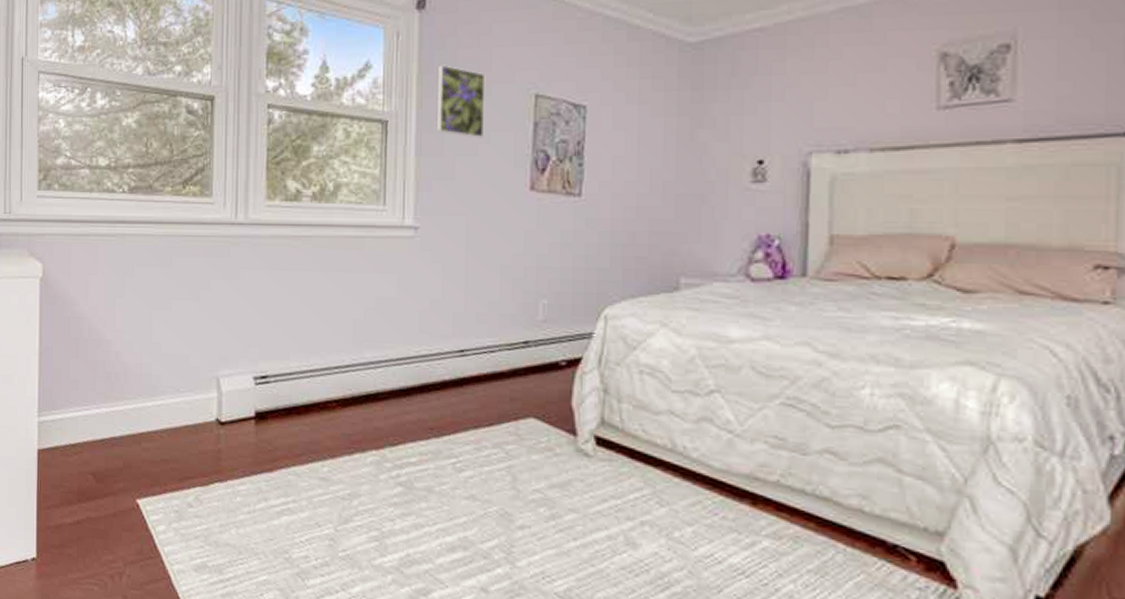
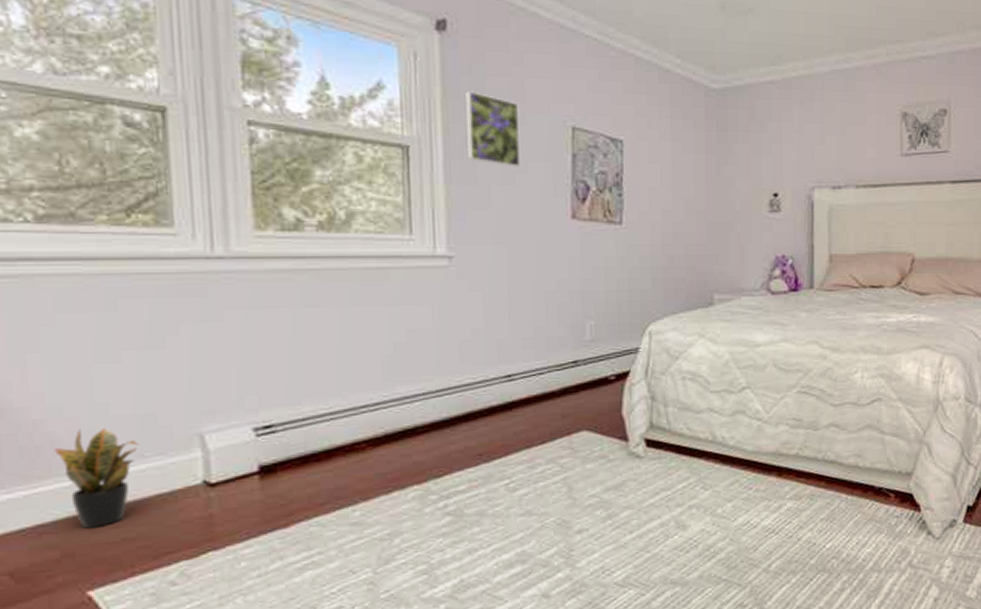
potted plant: none [126,363,176,447] -> present [54,428,138,528]

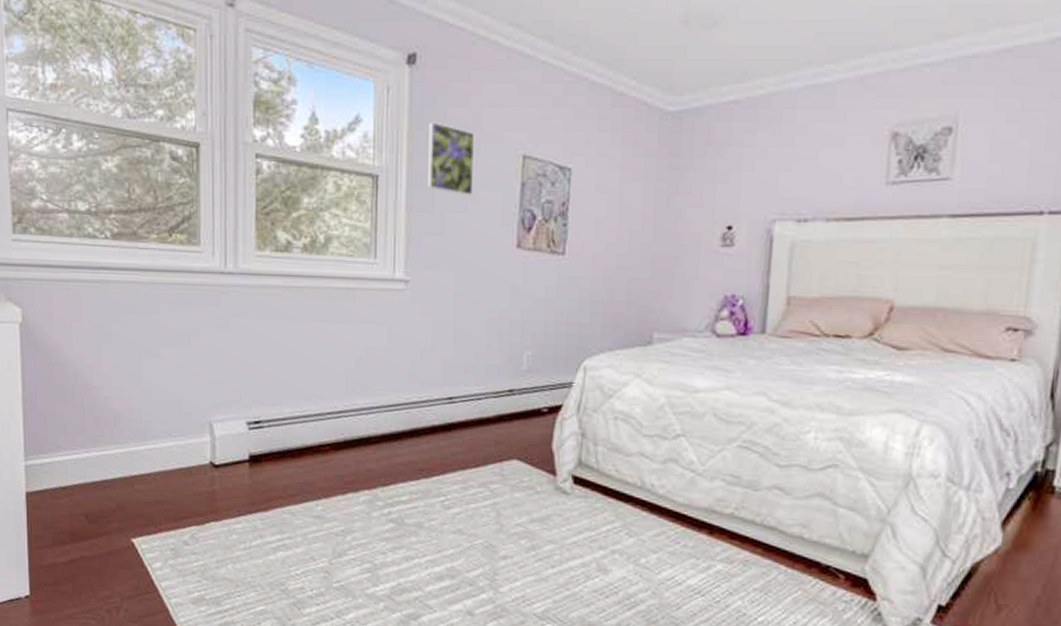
potted plant: present [54,428,138,528] -> none [116,408,168,489]

